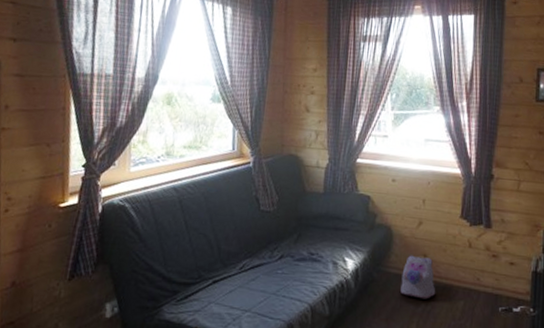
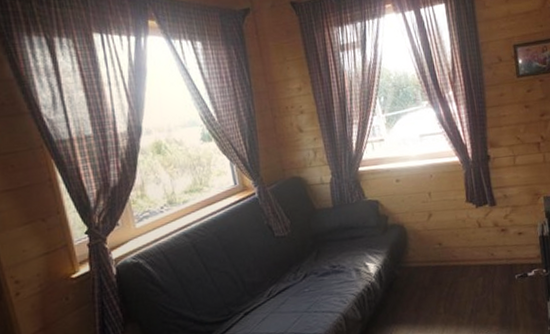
plush toy: present [400,255,436,300] -> none [421,245,456,285]

